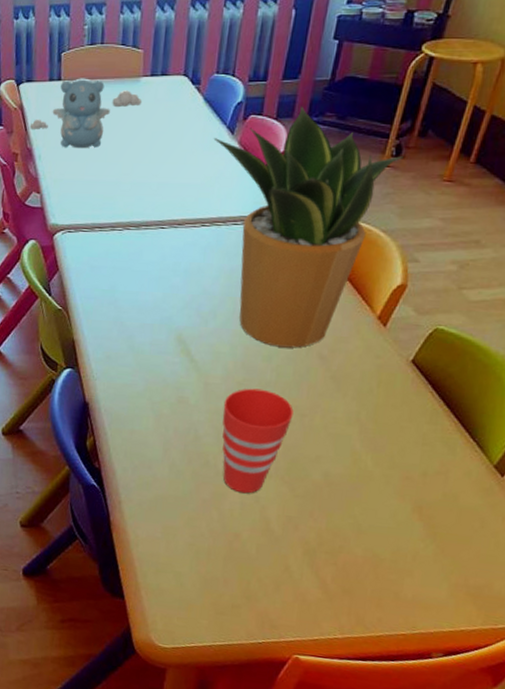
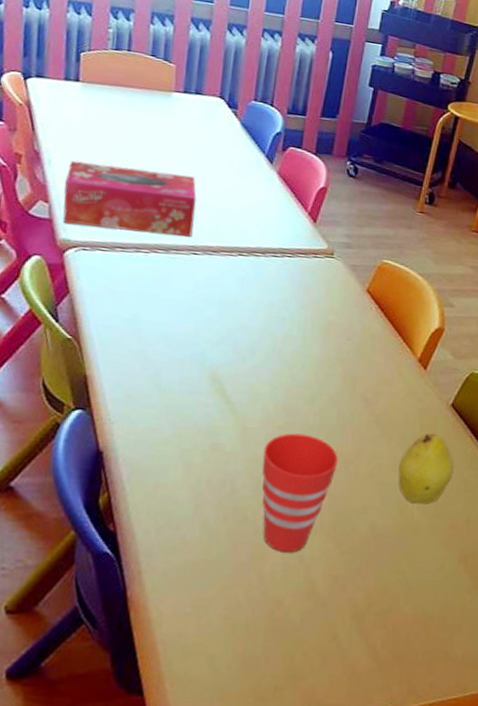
teddy bear: present [29,78,142,149] -> none [38,82,174,160]
tissue box: none [51,153,163,213] -> present [62,160,197,237]
potted plant: present [213,106,404,348] -> none [251,145,436,390]
fruit: none [353,388,412,456] -> present [398,433,454,504]

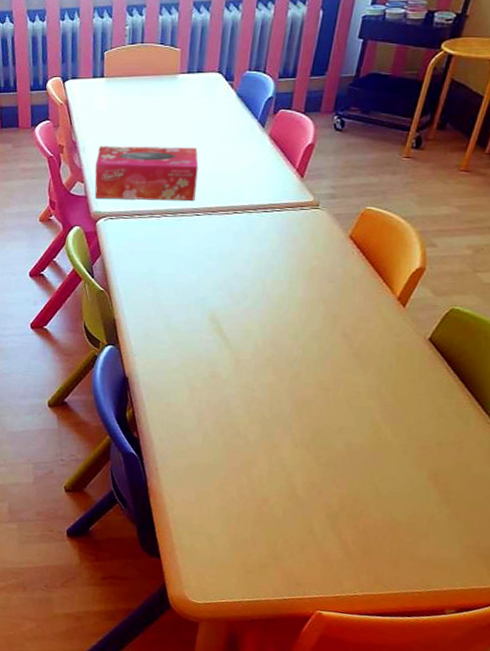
cup: present [262,433,338,553] -> none [252,364,318,462]
fruit: present [398,433,454,504] -> none [373,364,429,427]

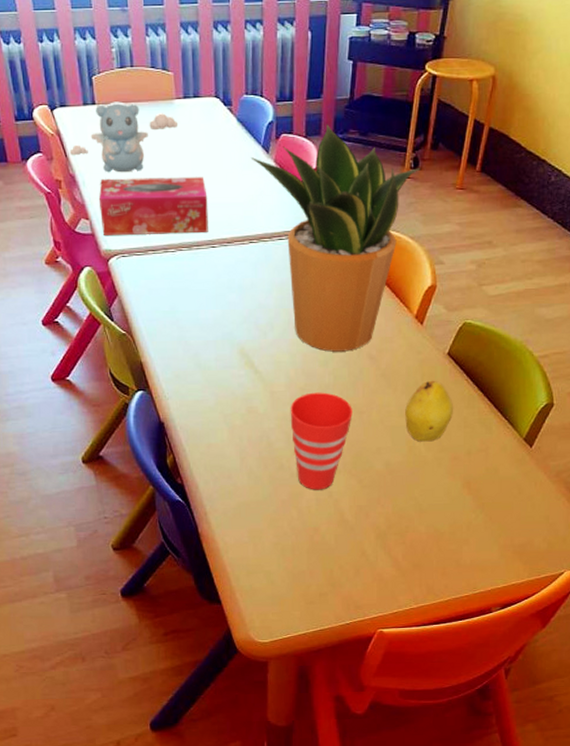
teddy bear: none [74,75,180,141] -> present [69,101,179,173]
potted plant: none [245,101,423,327] -> present [250,124,421,352]
cup: none [252,364,318,462] -> present [290,392,353,490]
fruit: none [373,364,429,427] -> present [405,380,453,442]

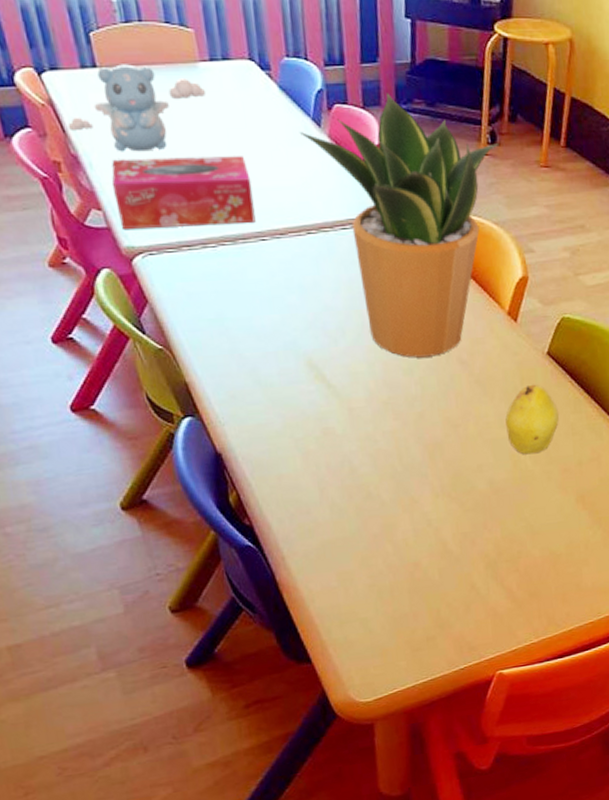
cup: present [290,392,353,490] -> none [373,405,447,520]

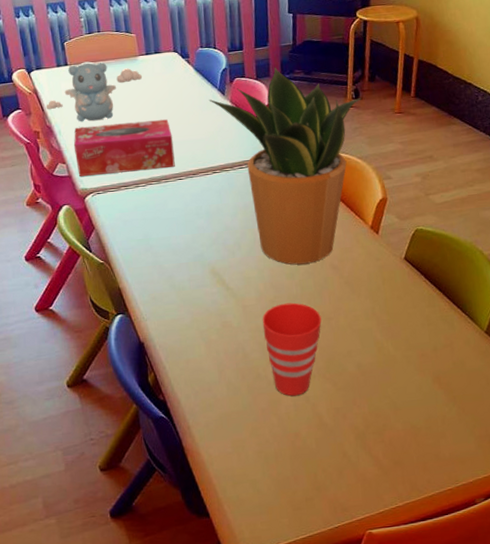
cup: none [373,405,447,520] -> present [262,302,322,397]
fruit: present [505,384,559,455] -> none [370,283,416,342]

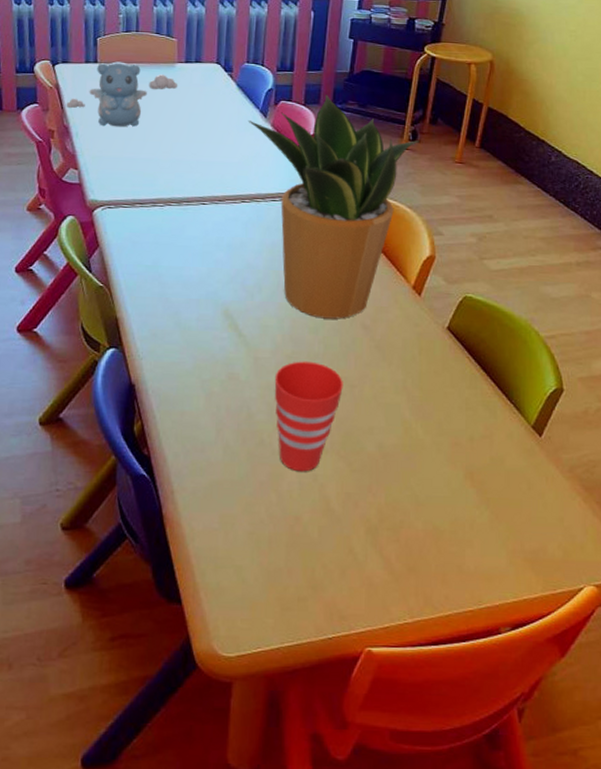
tissue box: present [74,119,175,176] -> none [90,131,202,190]

